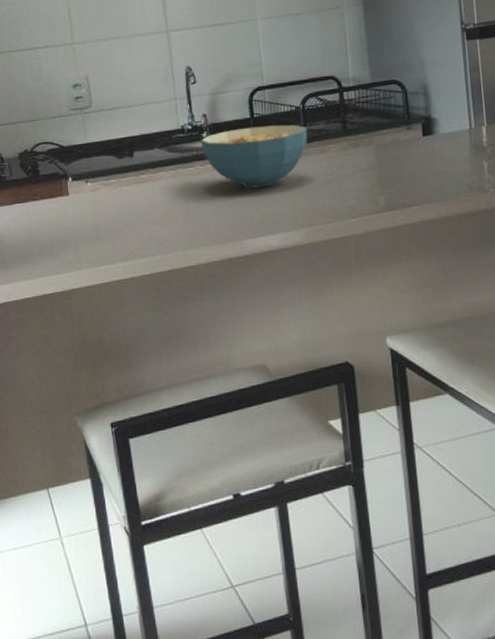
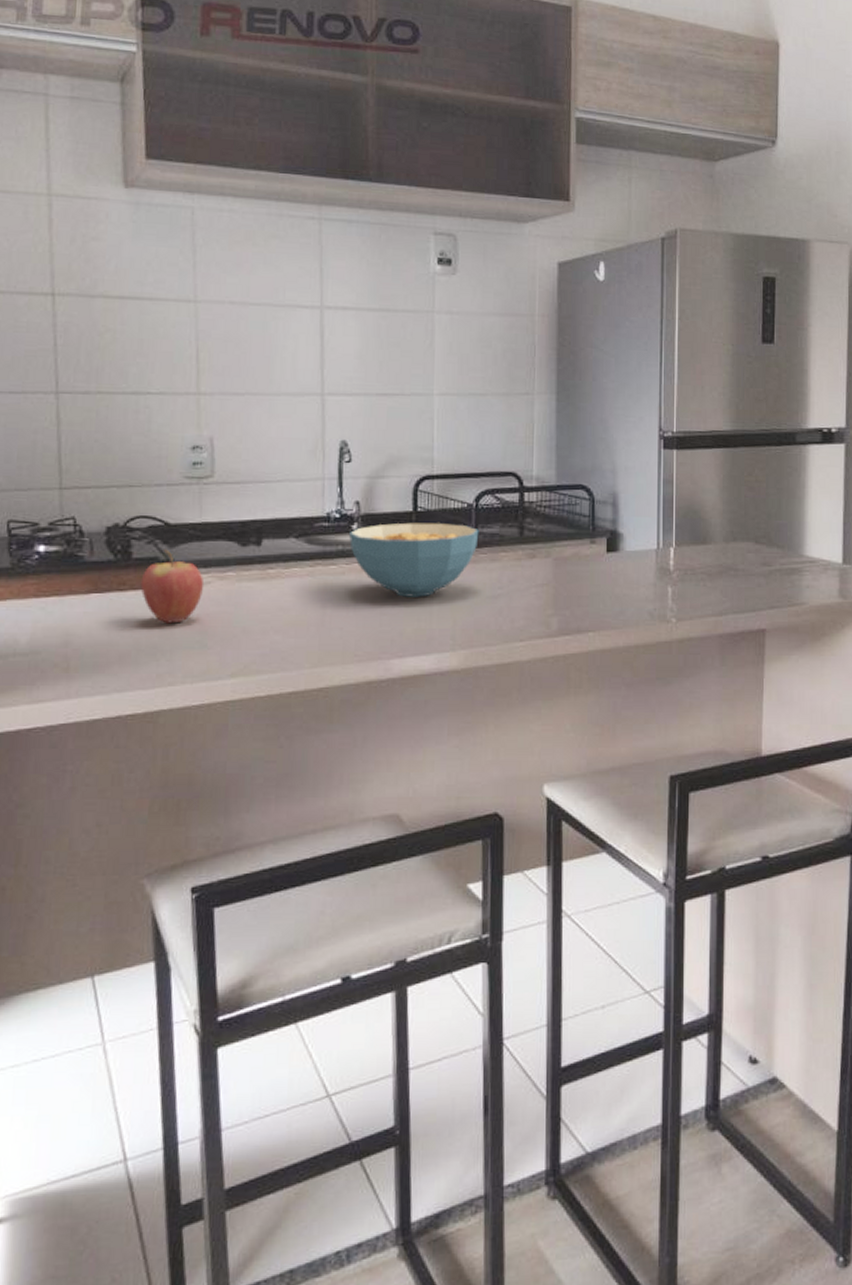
fruit: none [48,166,95,223] -> present [140,549,205,624]

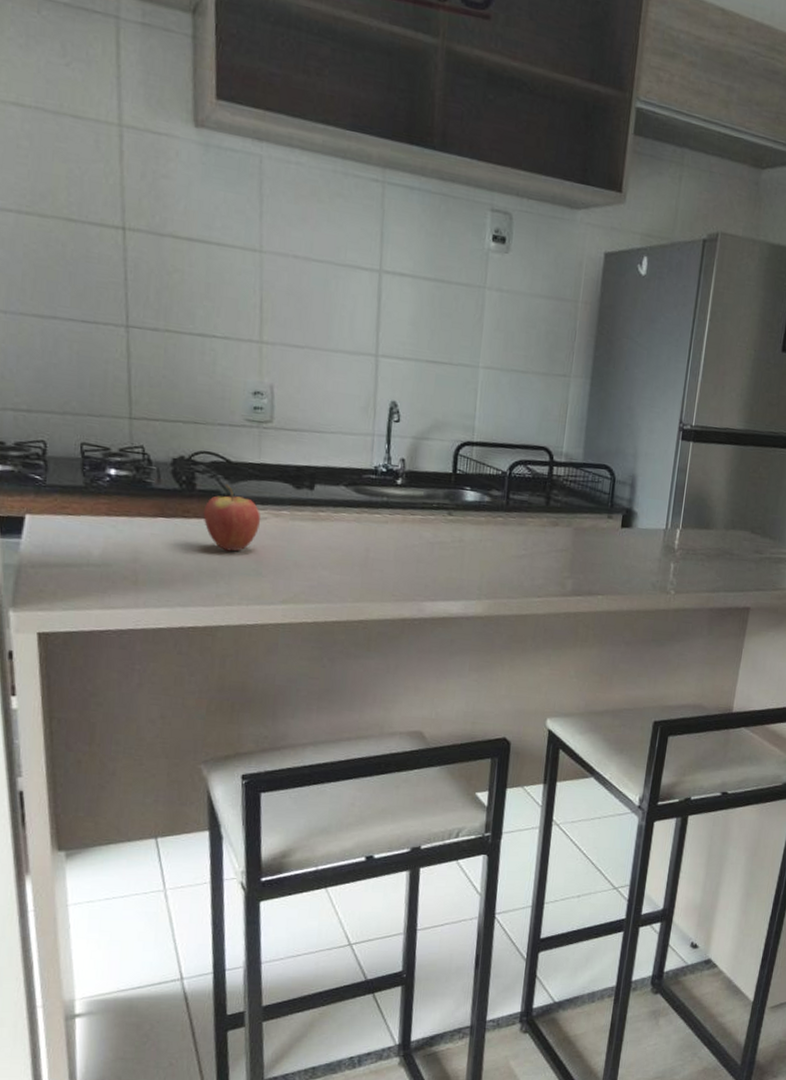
cereal bowl: present [348,522,479,597] -> none [393,481,510,551]

